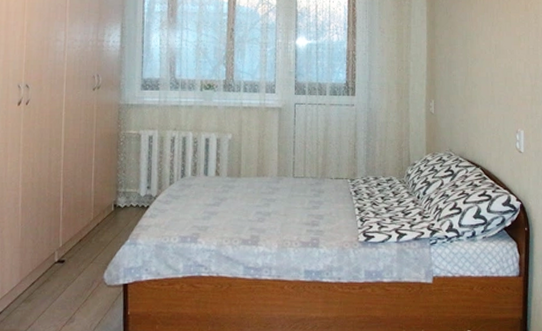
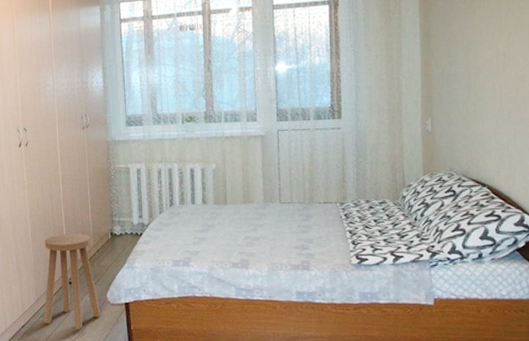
stool: none [26,205,95,316] -> present [43,234,101,330]

